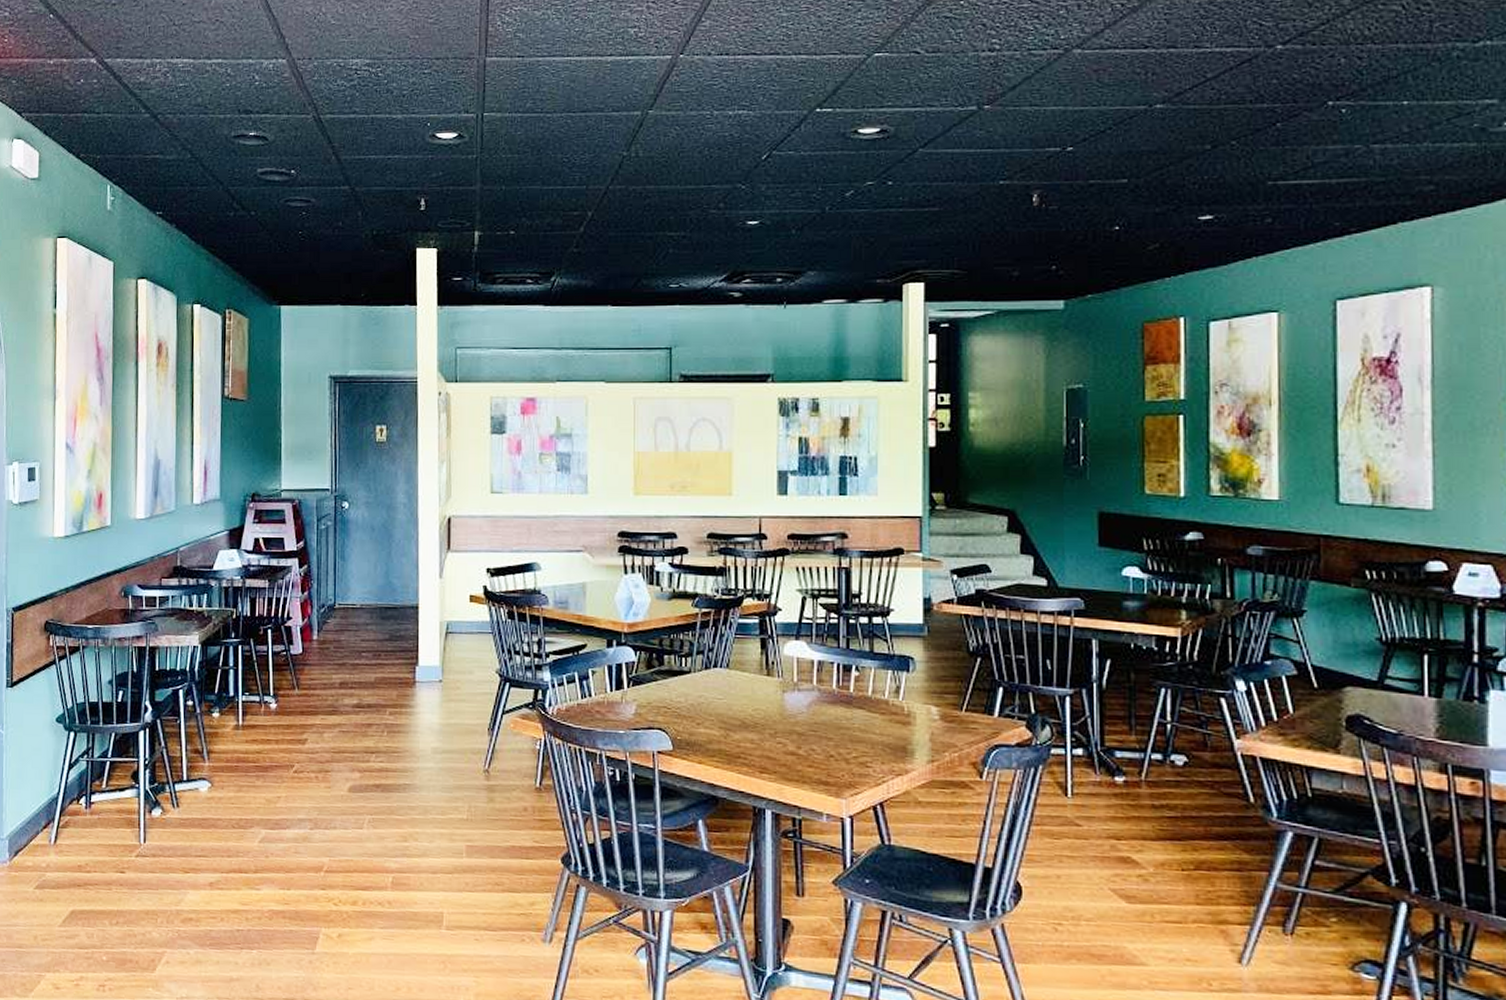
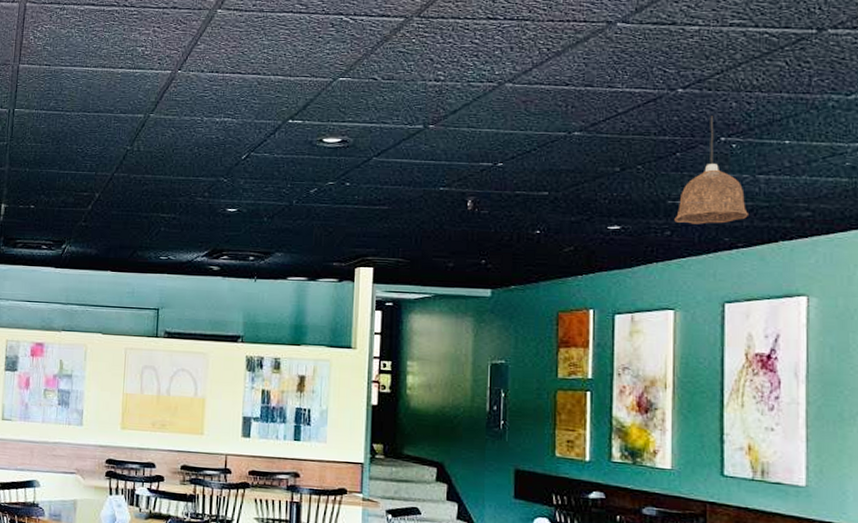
pendant lamp: none [1276,76,1363,208] -> present [674,116,750,224]

